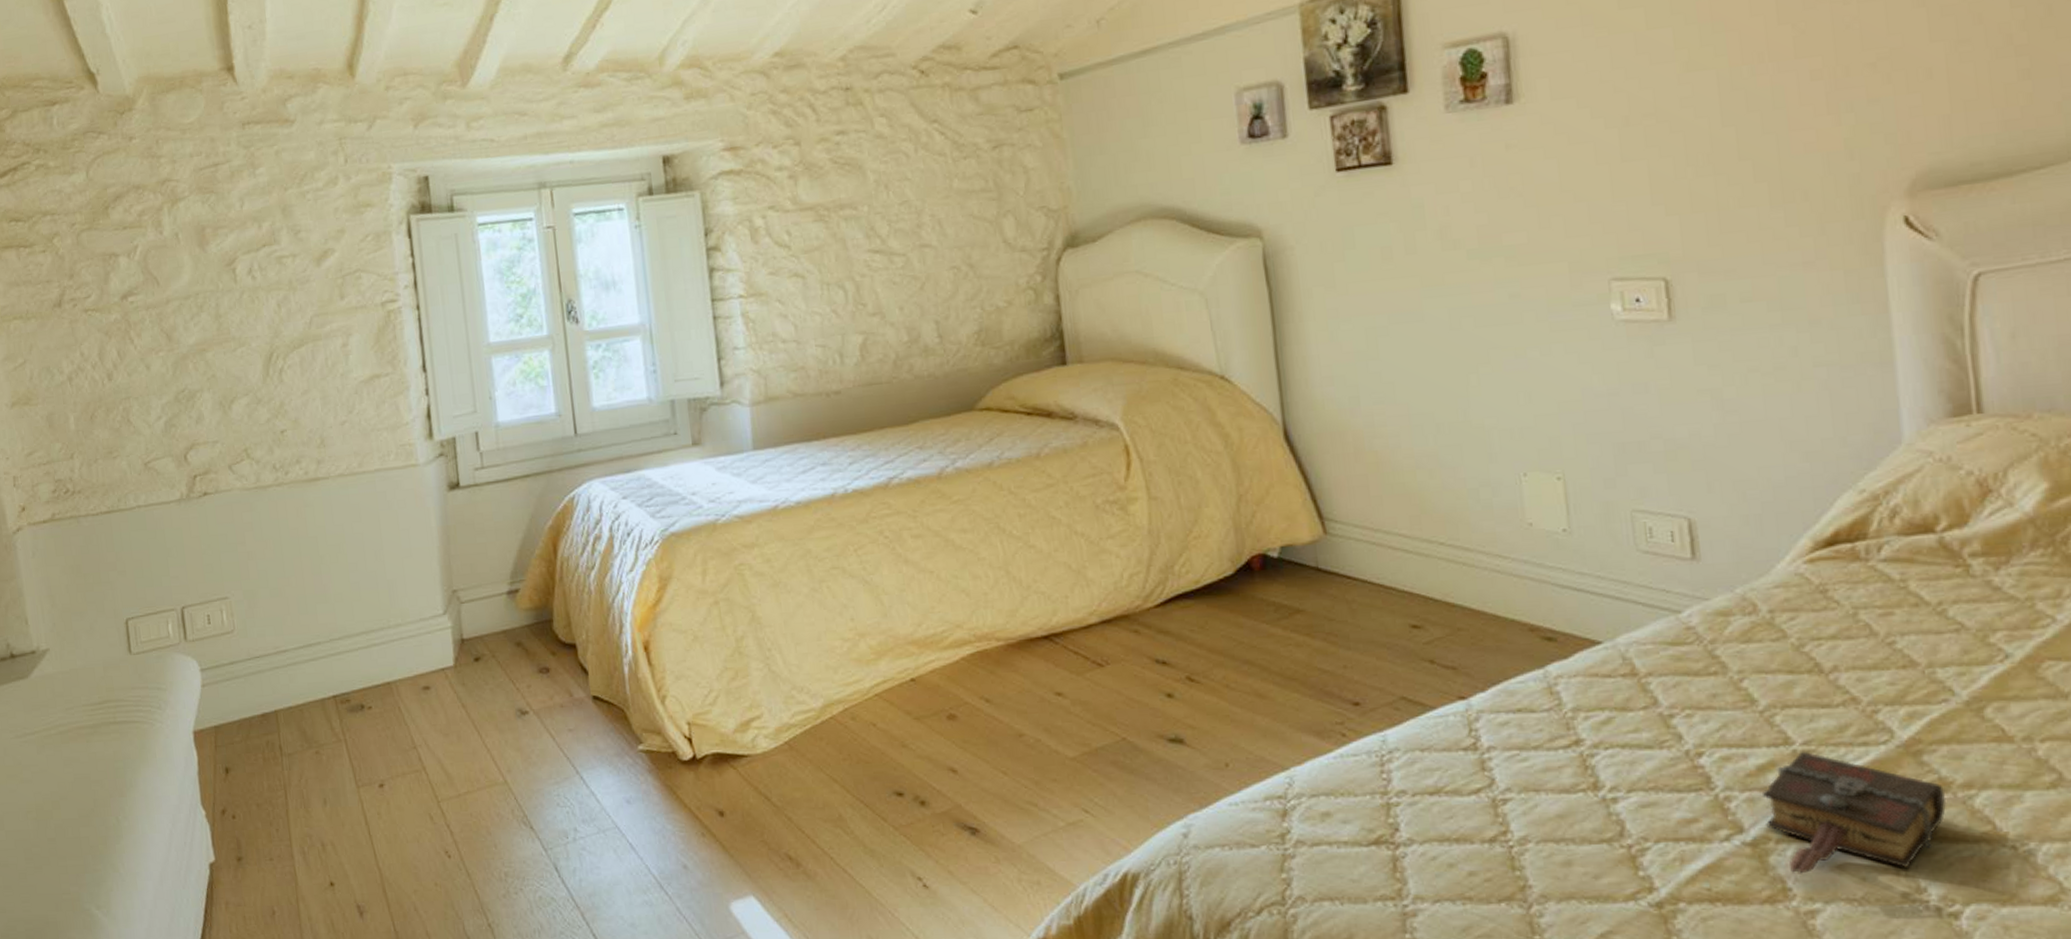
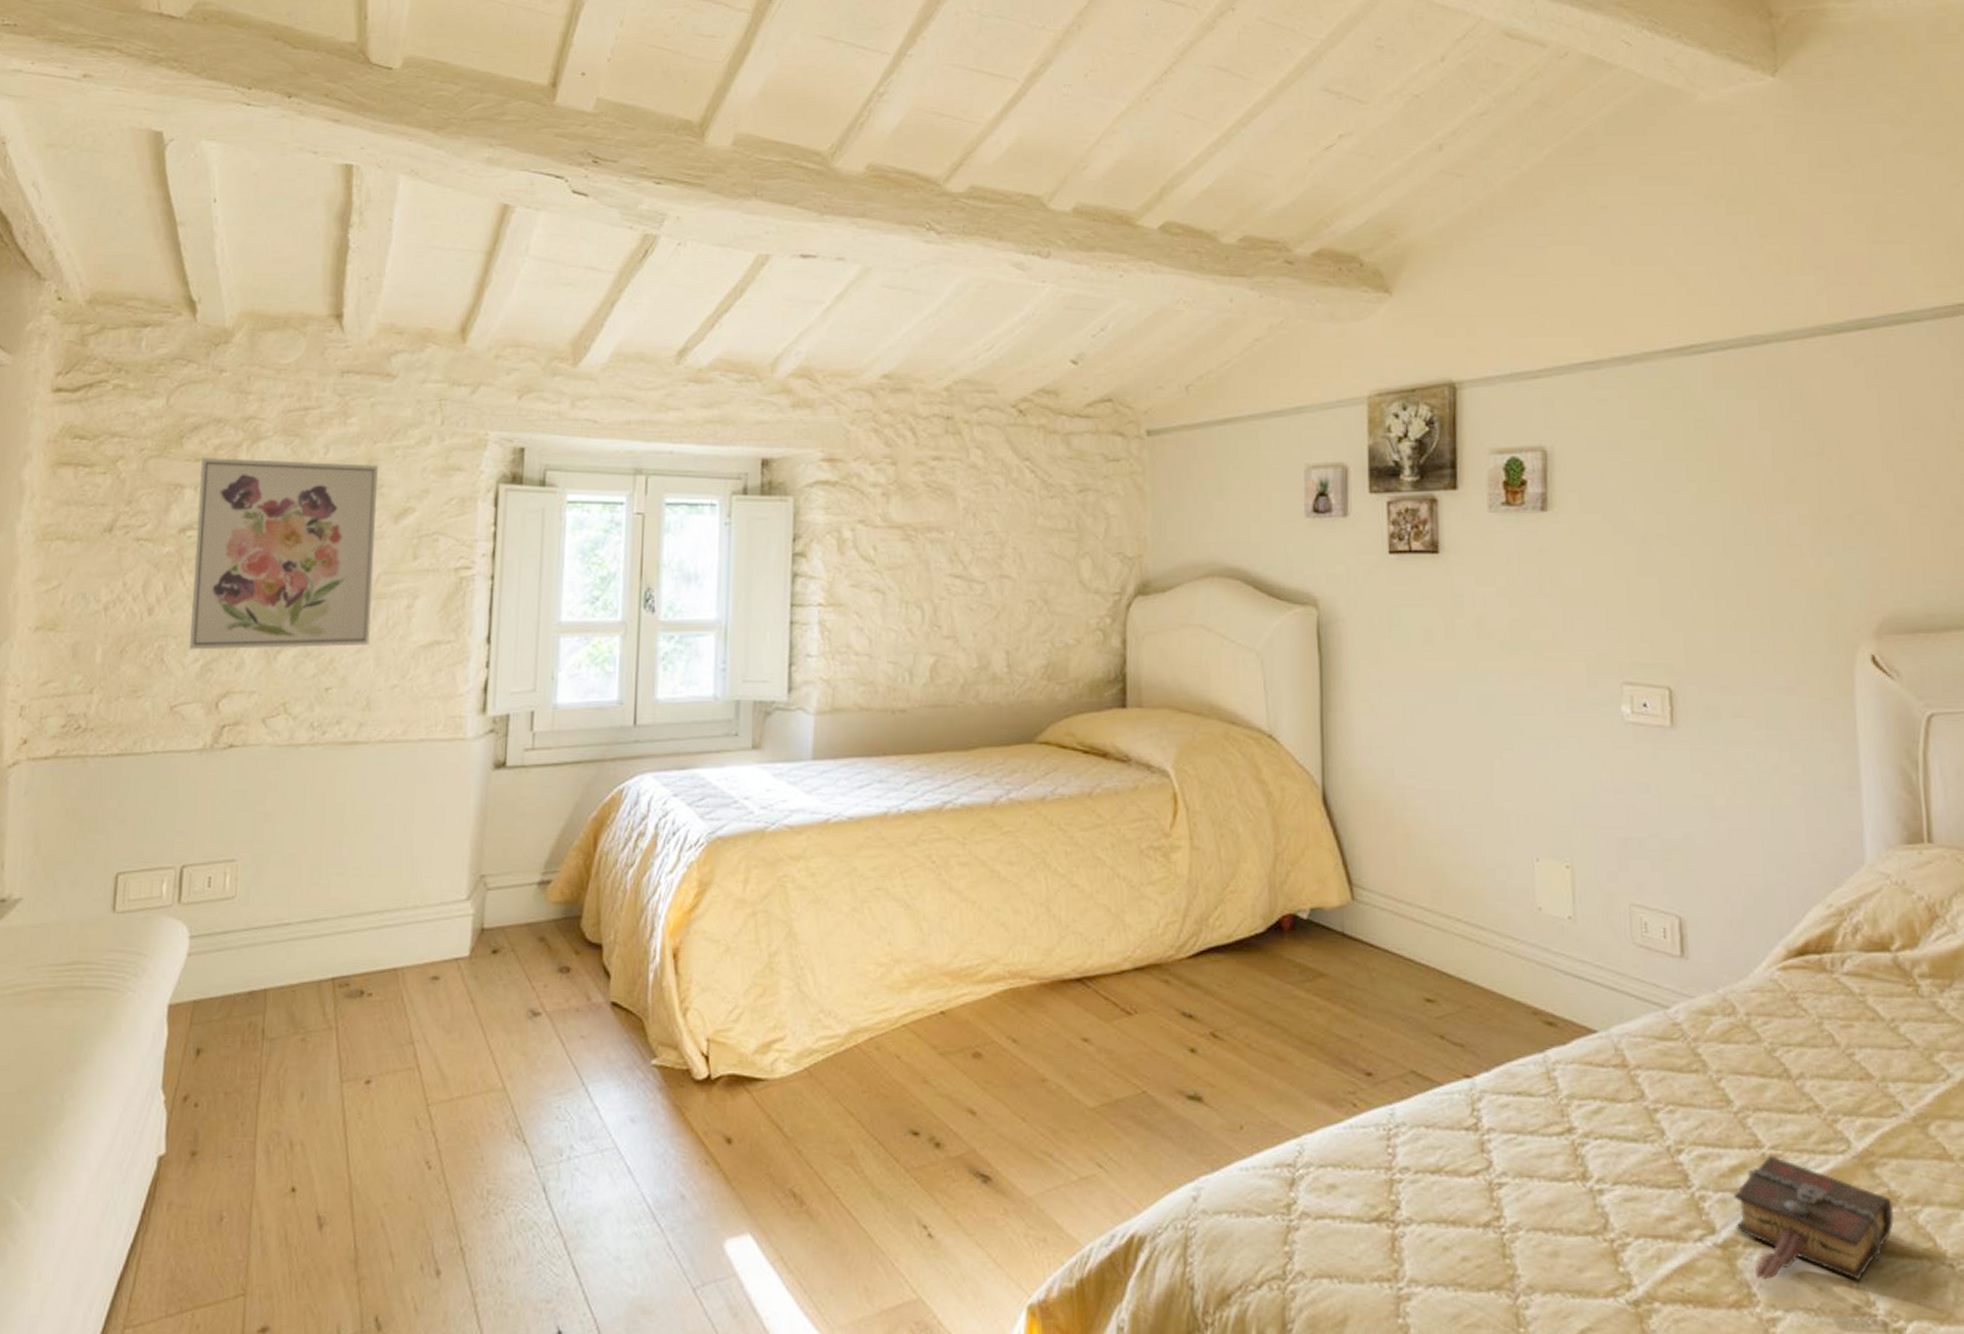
wall art: none [128,211,314,409] -> present [189,457,378,650]

